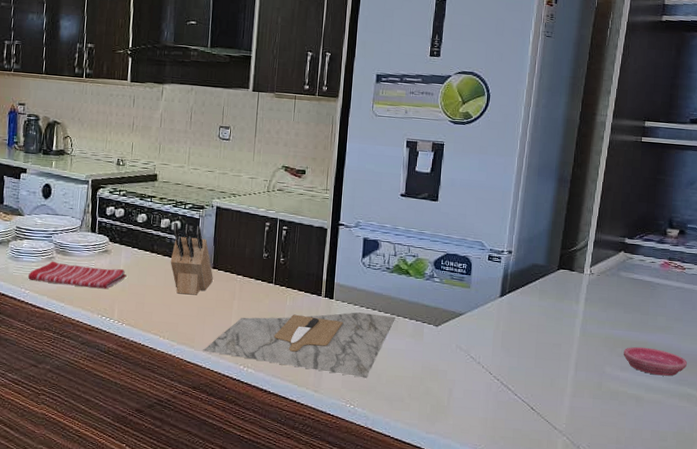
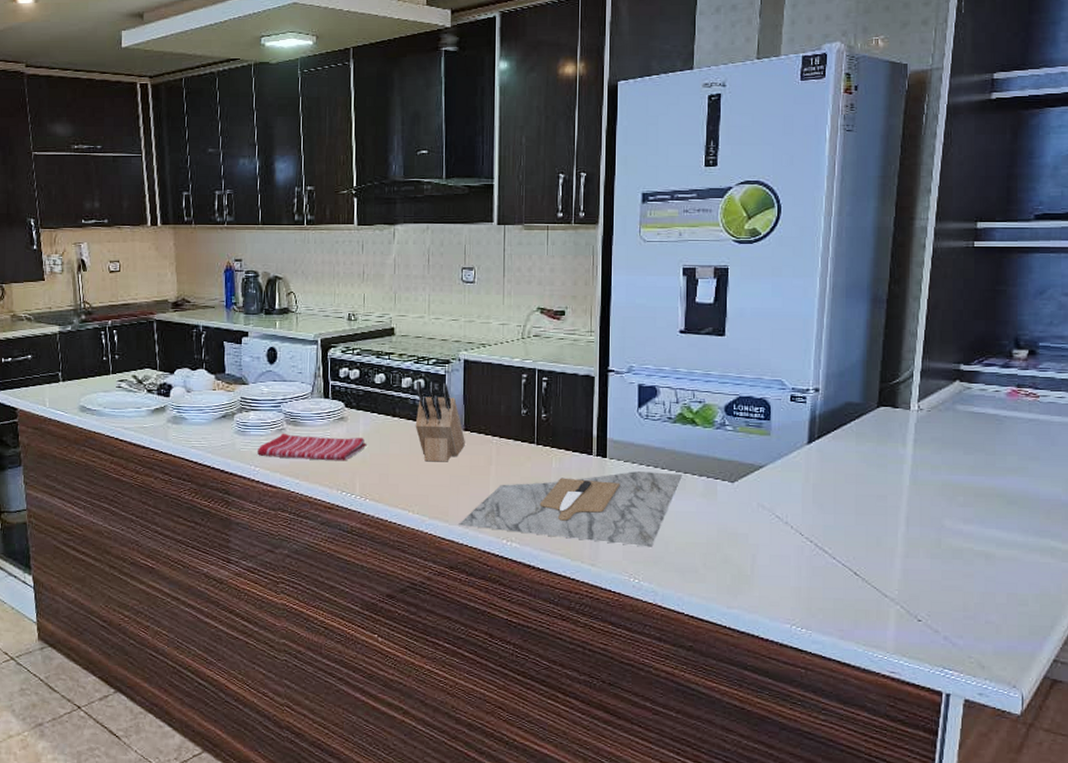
saucer: present [623,346,688,376] -> none [966,493,1049,527]

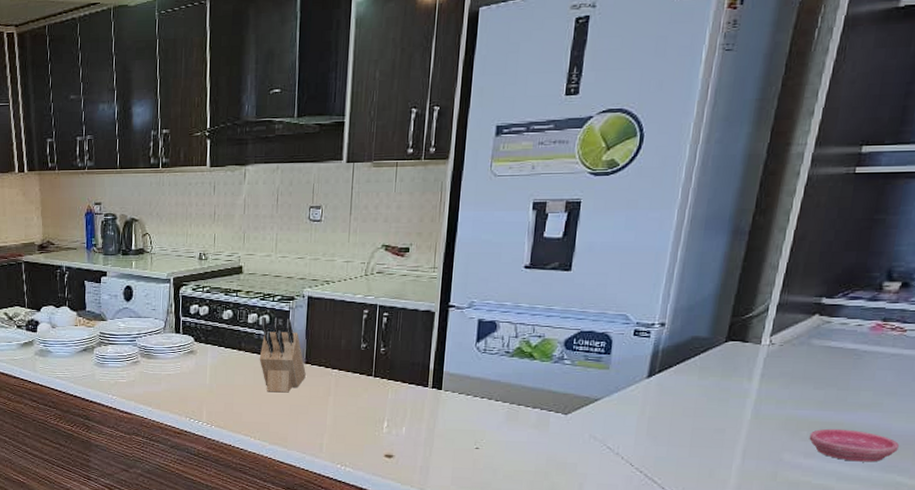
dish towel: present [258,433,367,461] -> none [115,365,214,391]
cutting board: present [459,471,682,547] -> none [296,403,516,474]
saucer: none [966,493,1049,527] -> present [809,428,900,462]

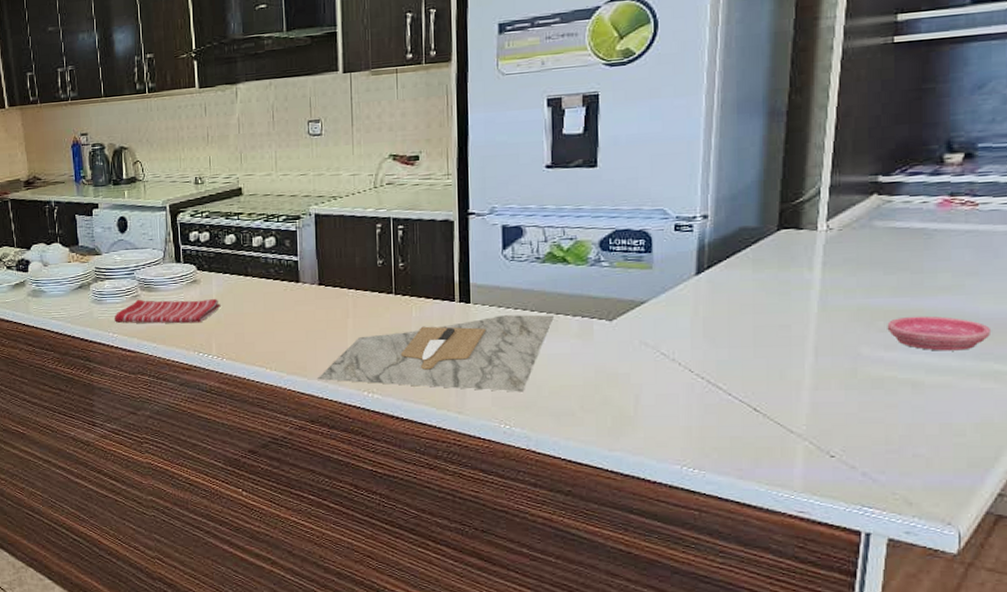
dish towel: none [115,365,214,391] -> present [115,299,221,324]
knife block: present [259,316,306,393] -> none [266,238,320,319]
cutting board: none [296,403,516,474] -> present [318,314,554,392]

